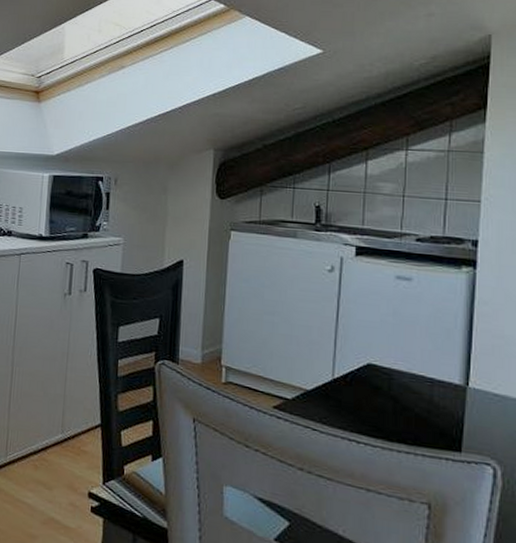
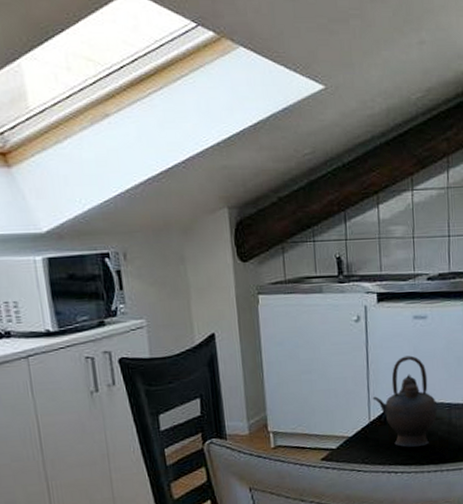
teapot: none [339,316,417,420] -> present [372,355,438,448]

